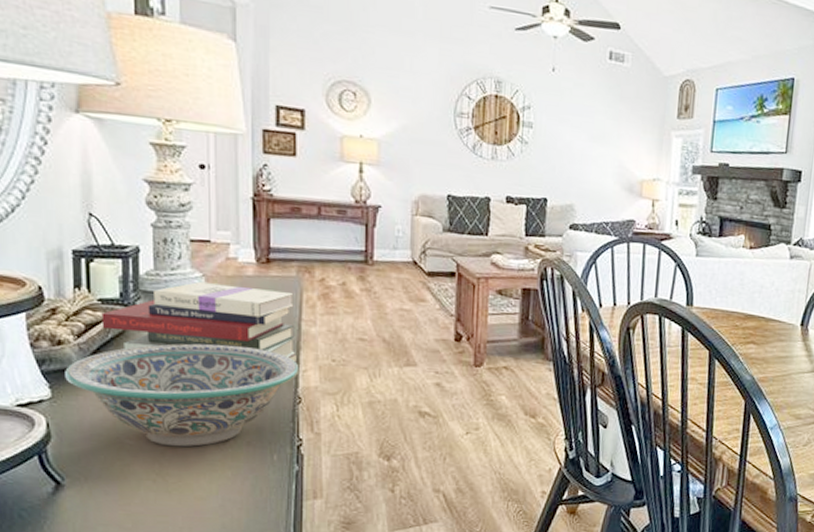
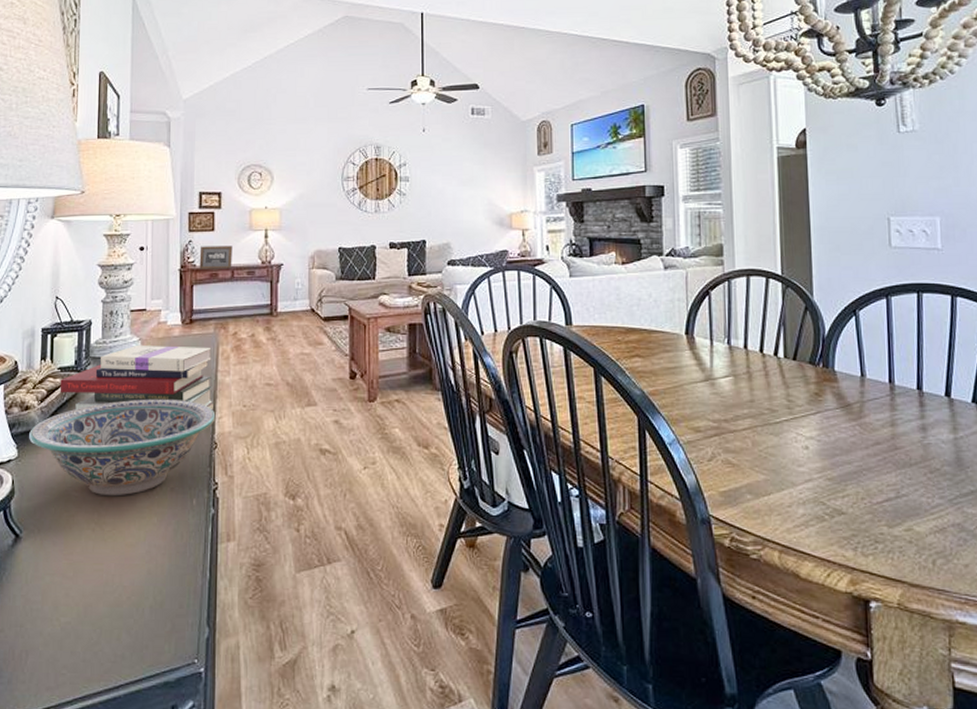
picture frame: none [277,173,319,205] -> present [199,245,233,269]

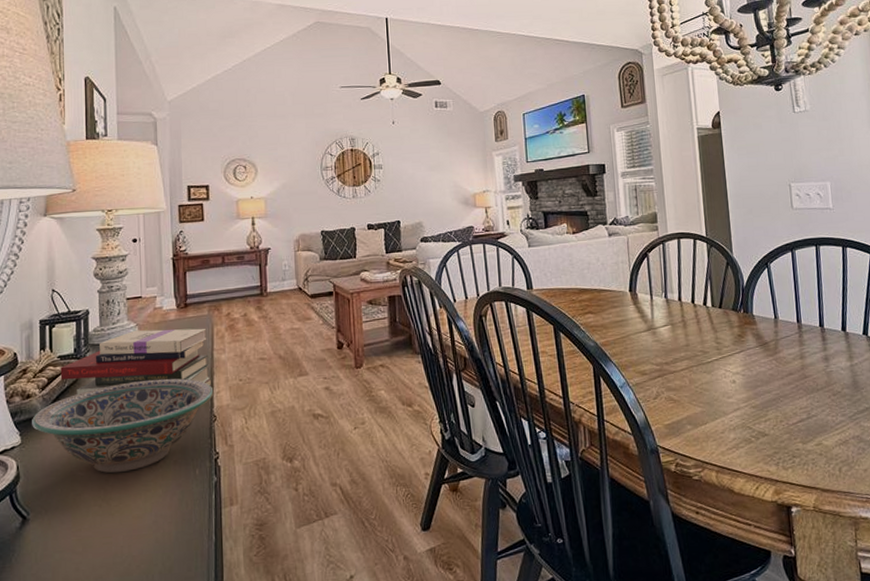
picture frame: present [199,245,233,269] -> none [190,234,223,257]

